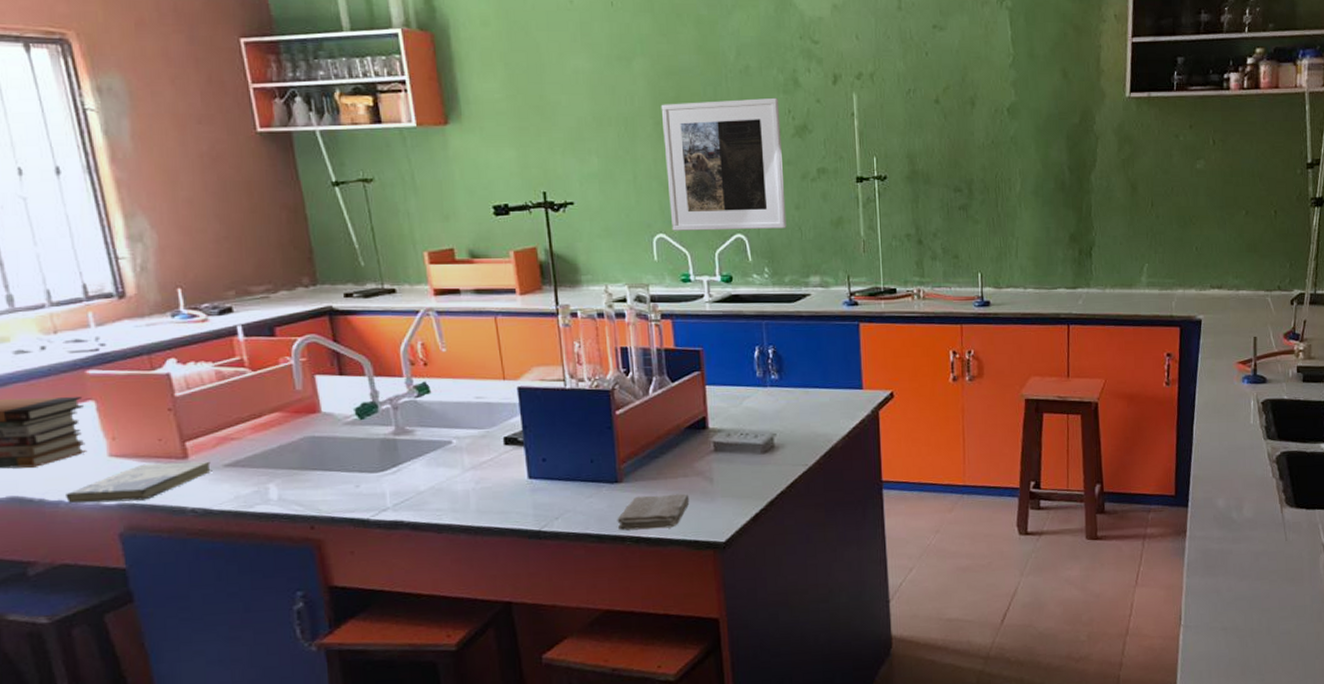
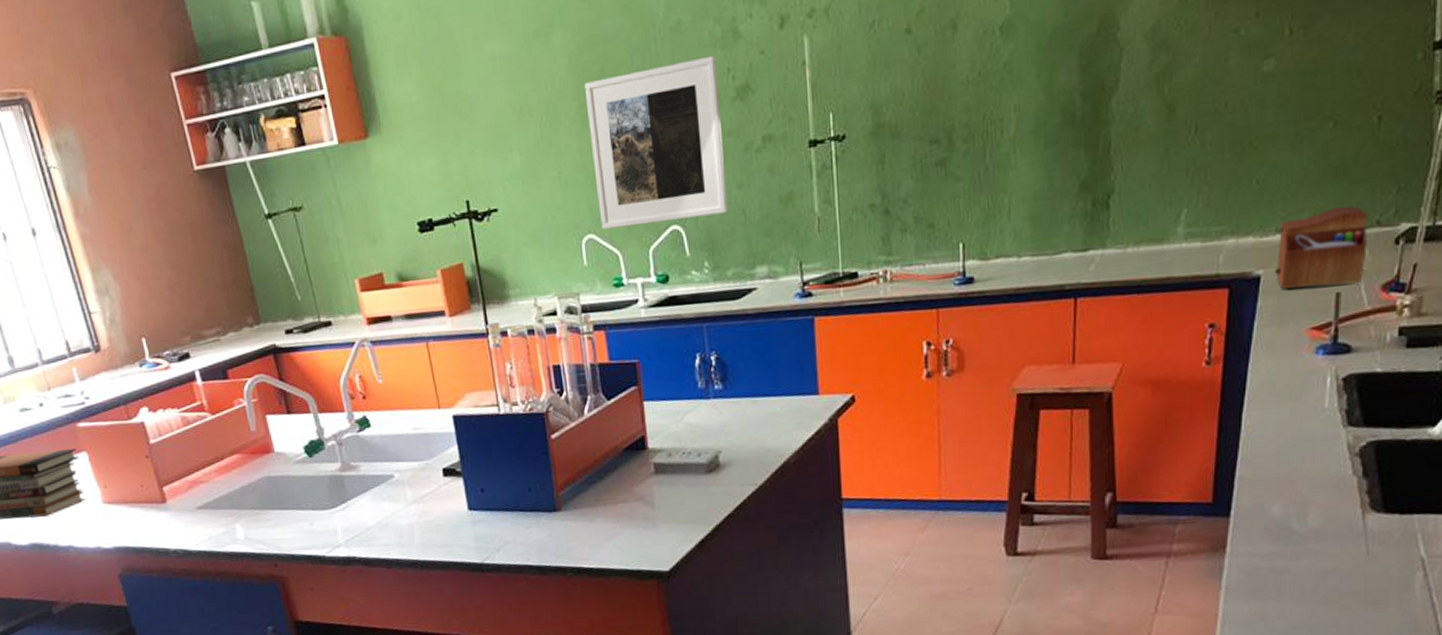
book: present [66,461,213,504] -> none [73,504,188,549]
washcloth: present [617,493,690,531] -> none [557,520,631,562]
sewing box: none [1212,273,1273,331] -> present [1276,206,1367,289]

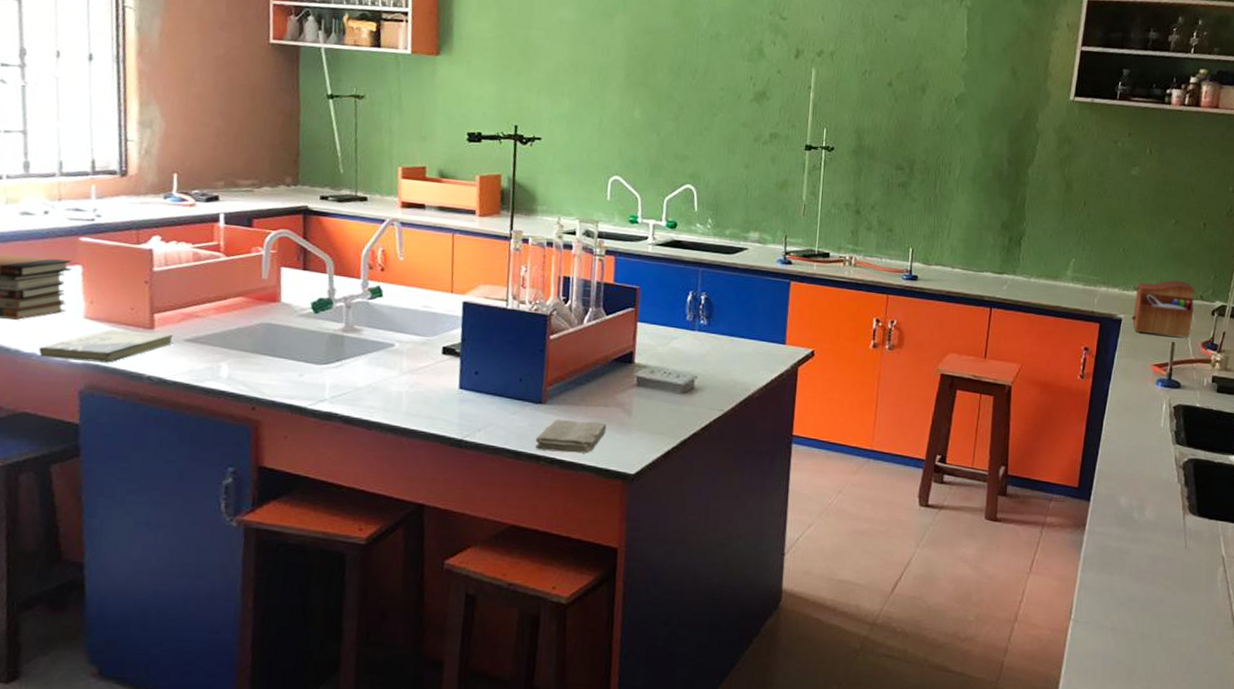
book: none [73,504,188,549] -> present [39,329,174,363]
washcloth: none [557,520,631,562] -> present [535,419,607,454]
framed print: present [584,55,728,230] -> none [627,58,743,185]

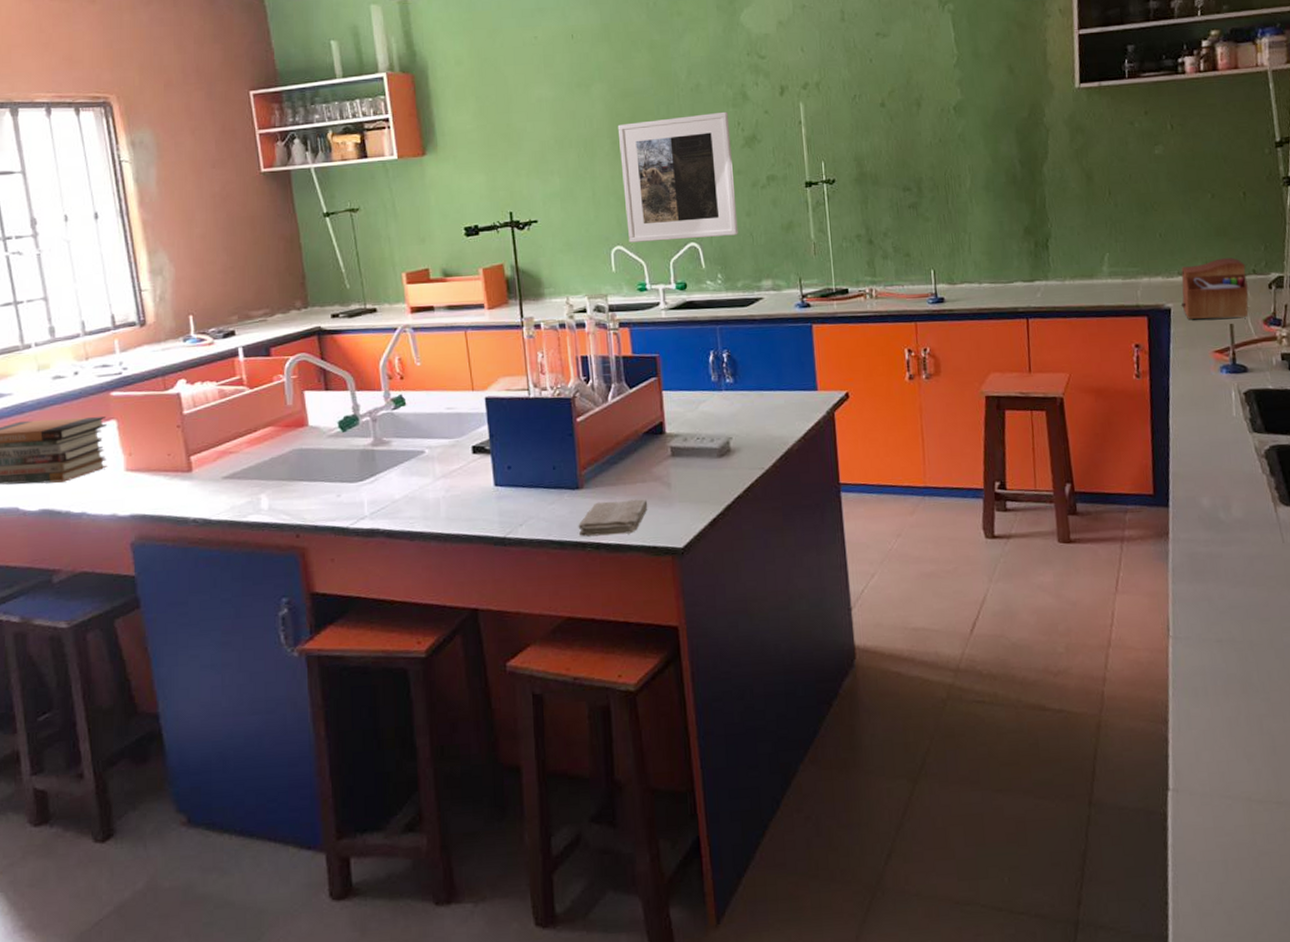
book: present [39,329,174,363] -> none [88,473,213,516]
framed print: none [627,58,743,185] -> present [617,111,738,243]

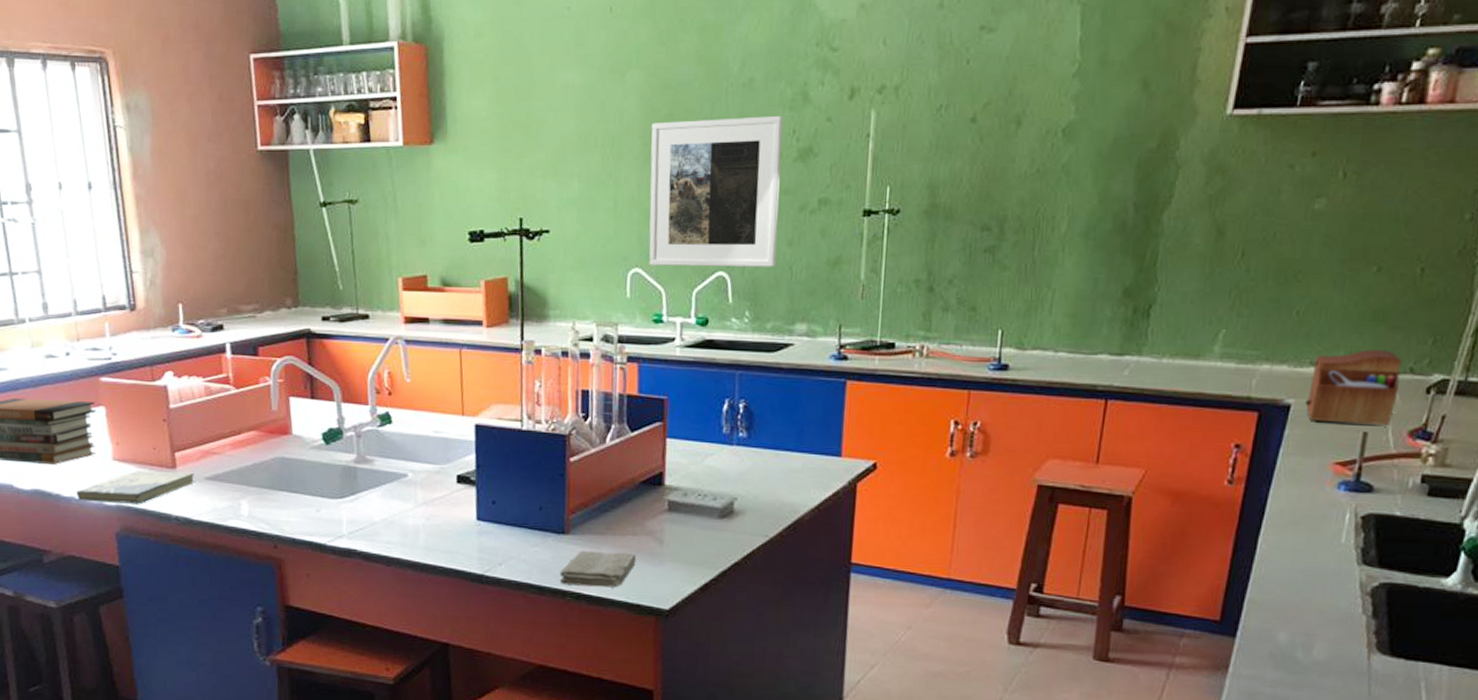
book: none [88,473,213,516] -> present [77,470,195,504]

